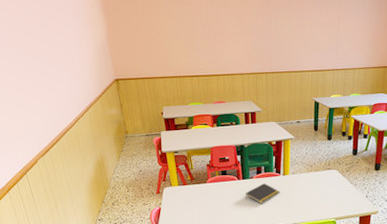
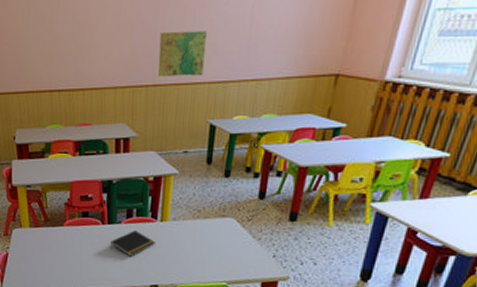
map: none [274,33,308,66] -> present [157,31,207,76]

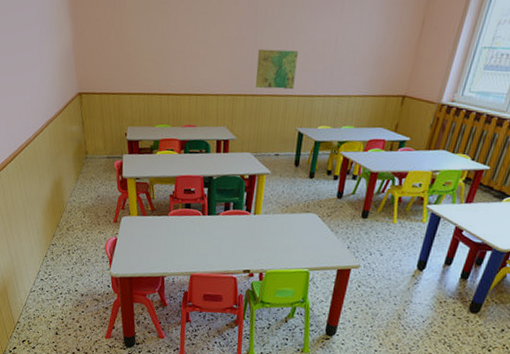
notepad: present [110,230,155,257] -> none [209,221,249,245]

